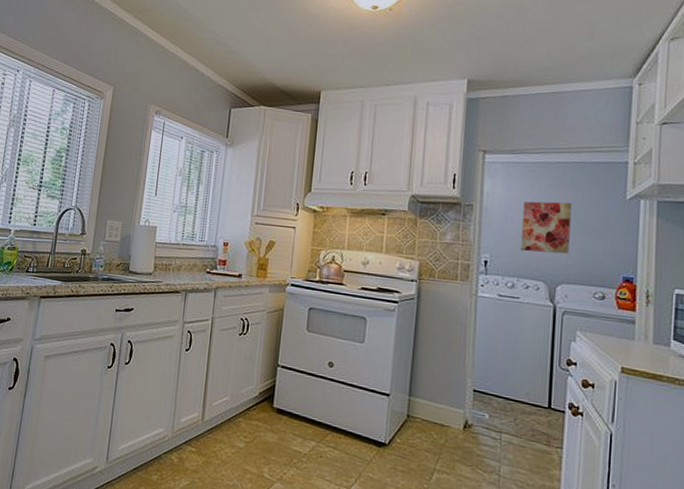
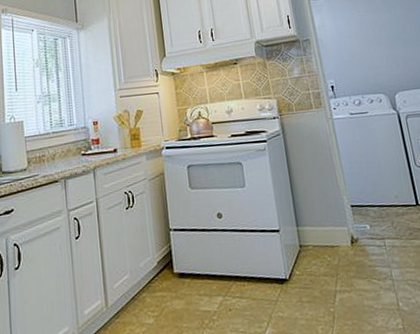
wall art: present [521,201,572,254] -> none [350,21,397,71]

